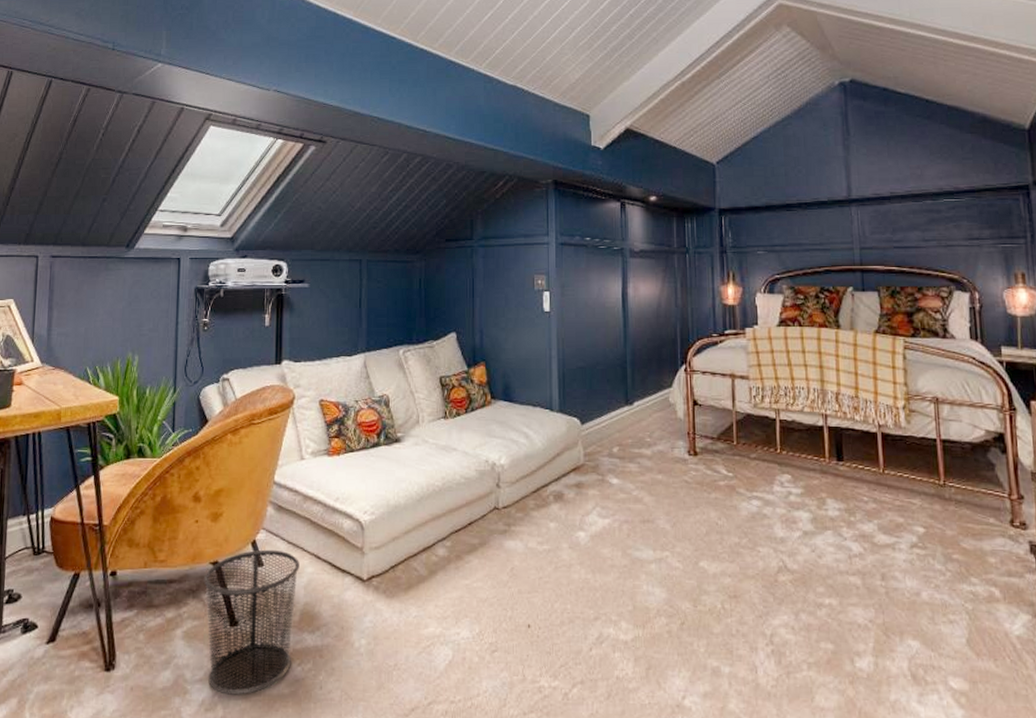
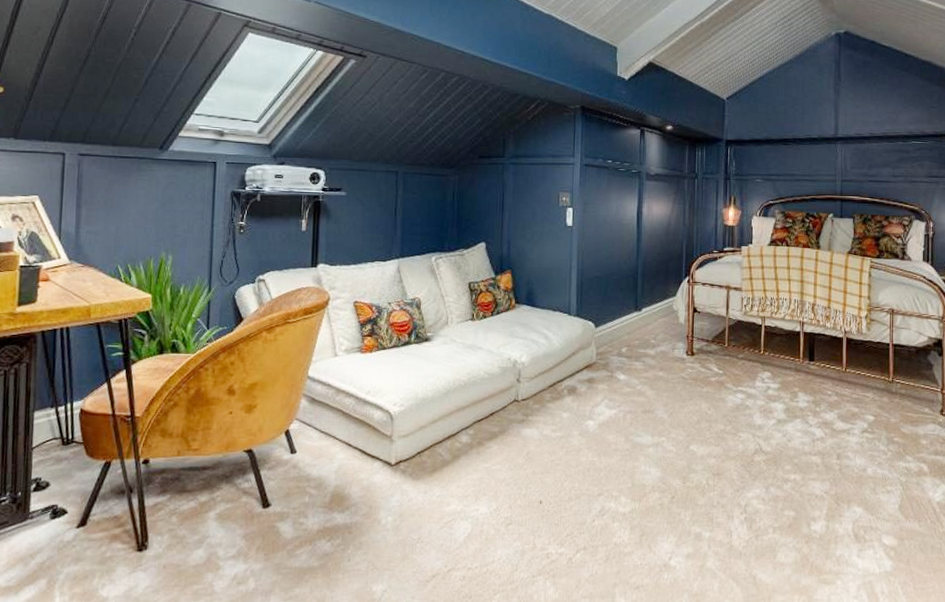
waste bin: present [203,549,300,695] -> none [237,438,331,569]

